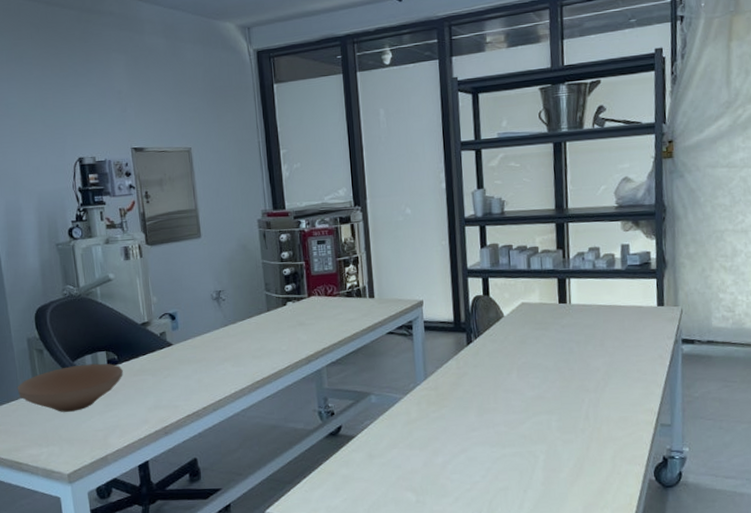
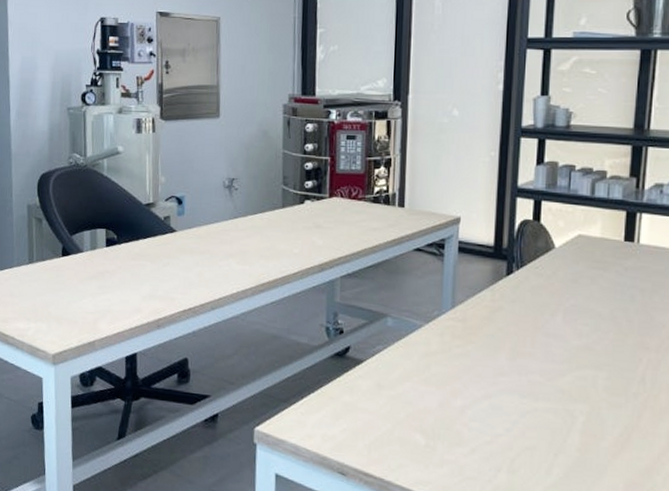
wooden bowl: present [17,363,123,412] -> none [12,240,121,289]

